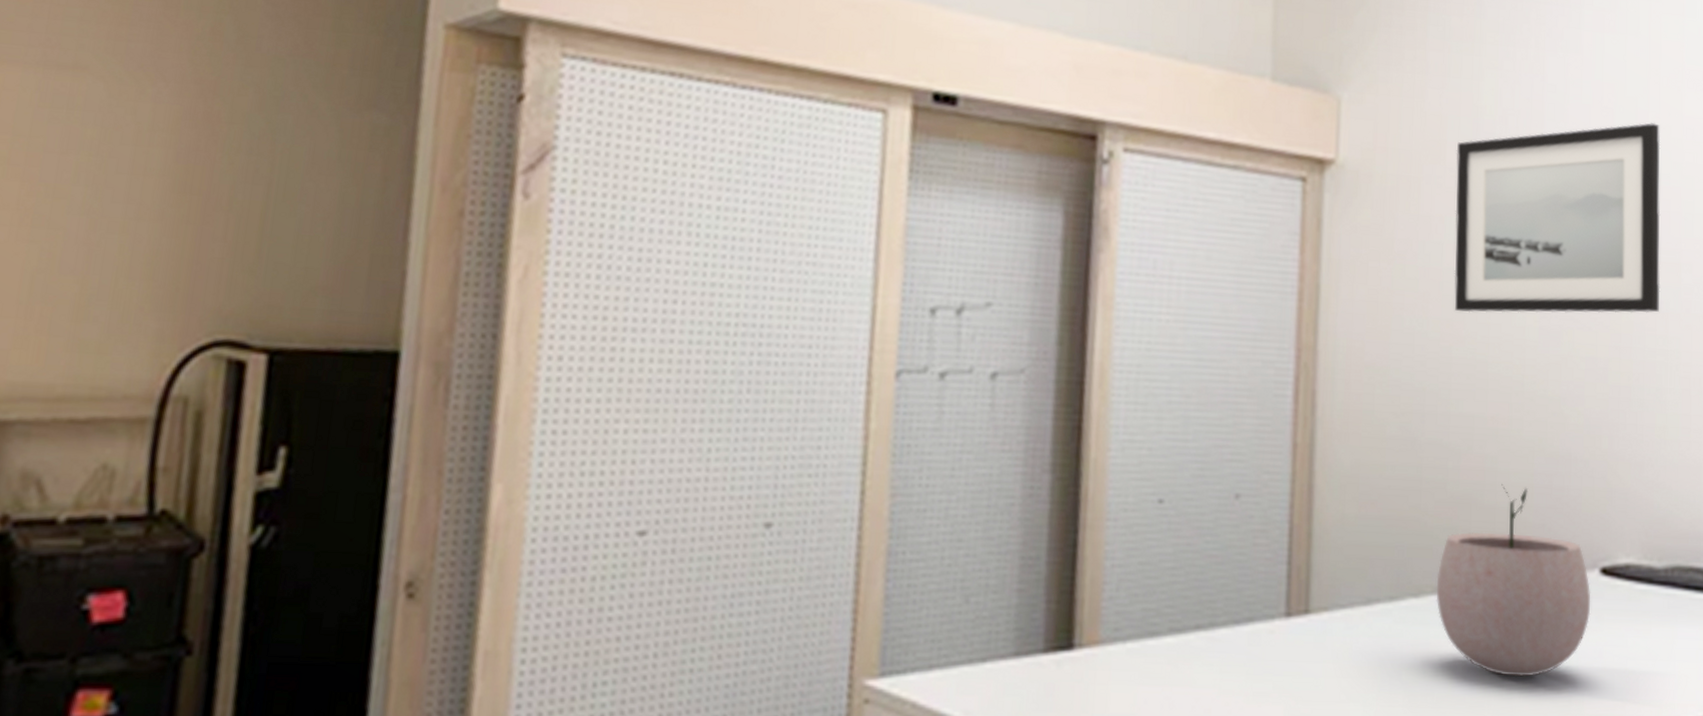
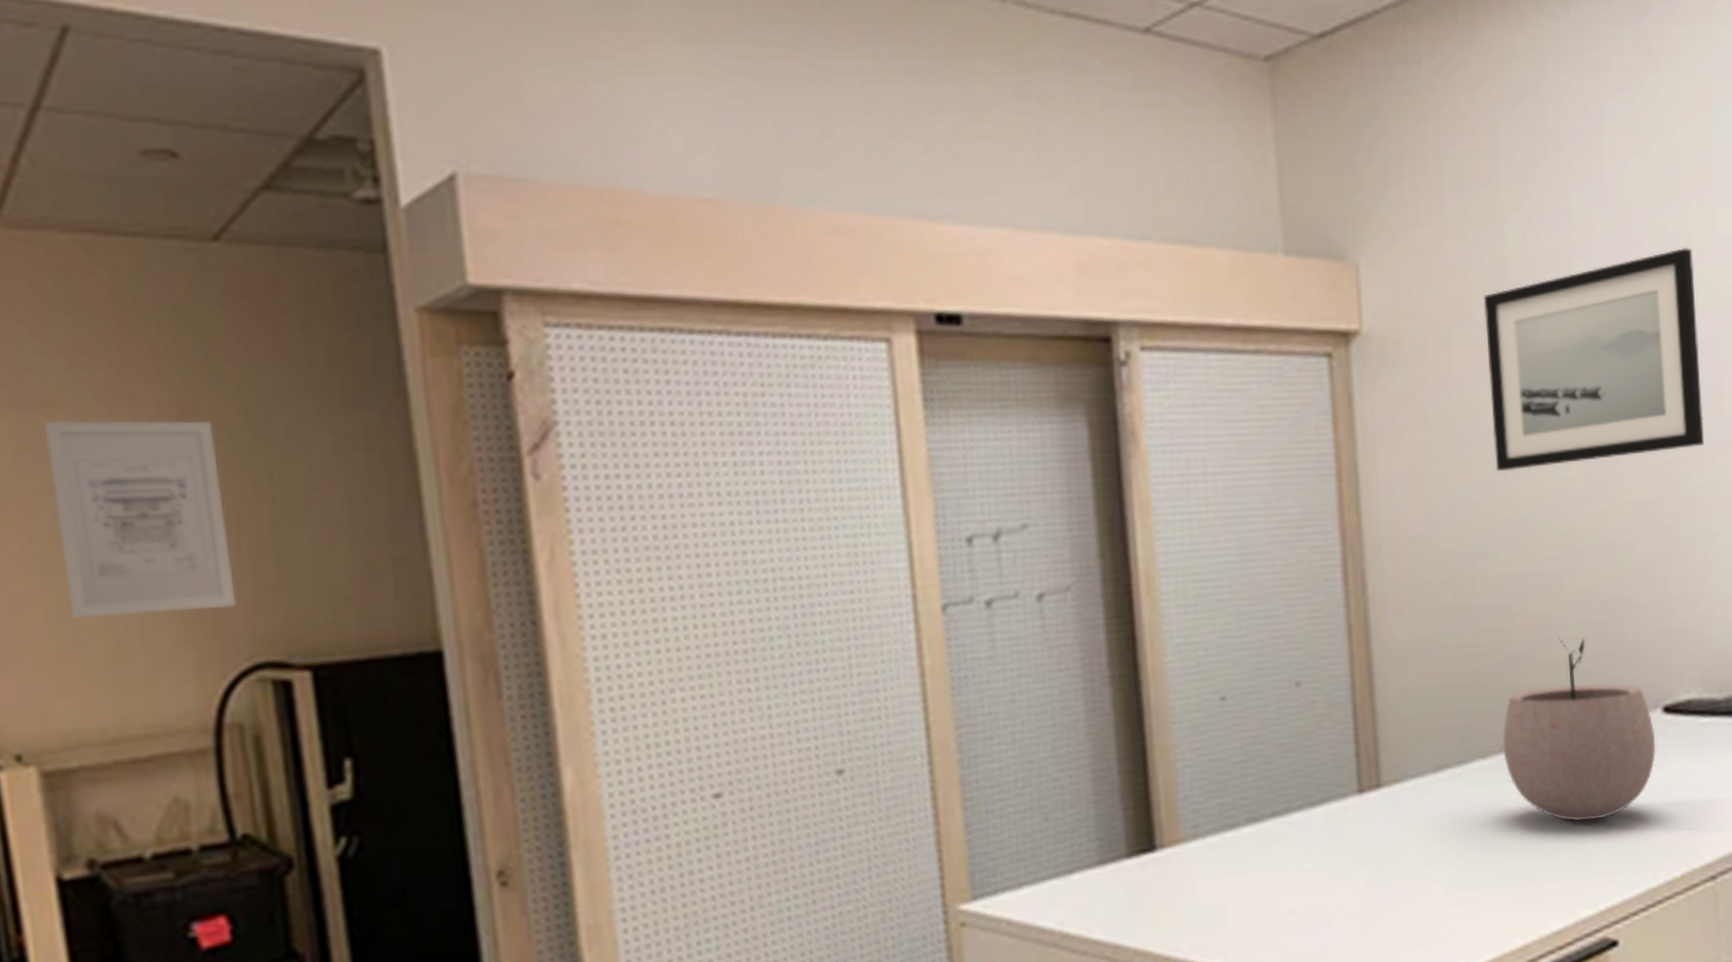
wall art: none [48,83,228,283] -> present [43,420,236,618]

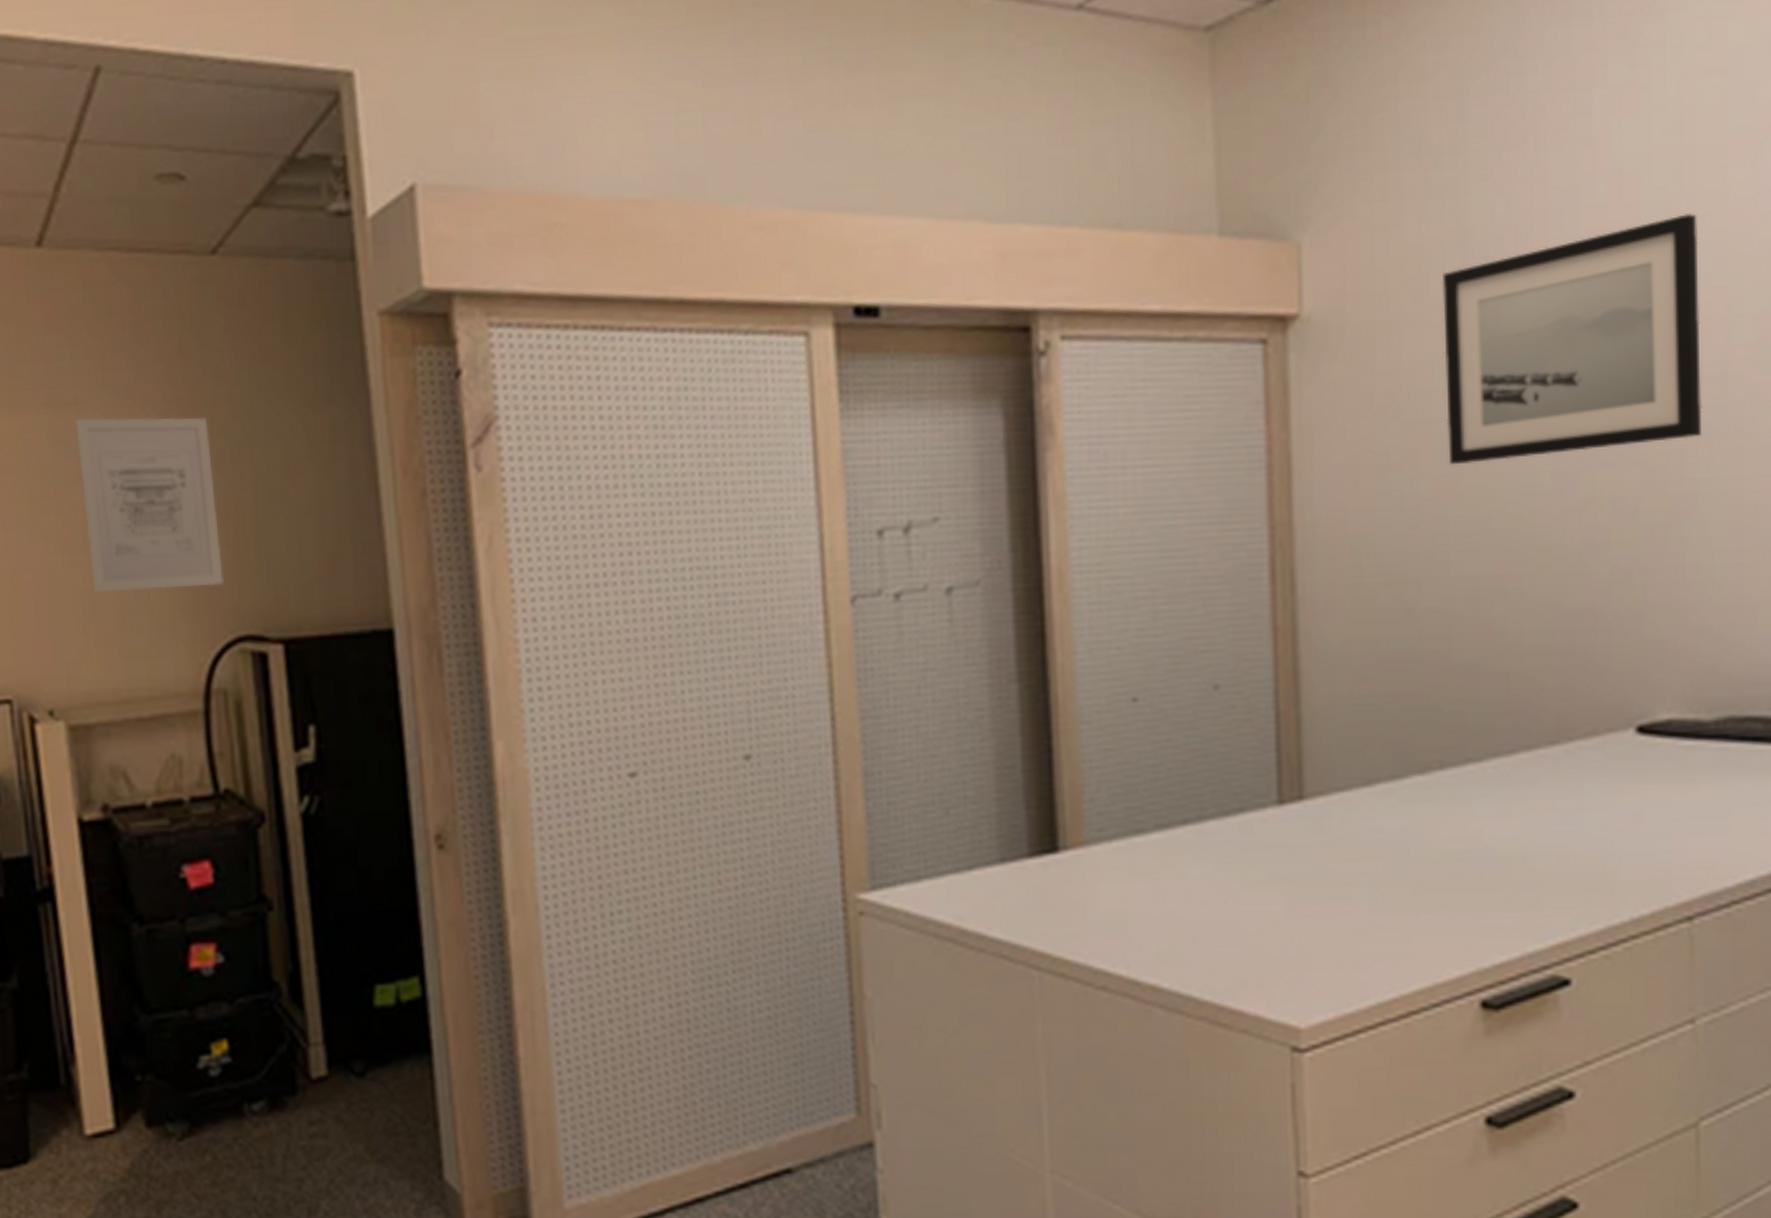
plant pot: present [1502,637,1656,822] -> none [1444,646,1626,848]

